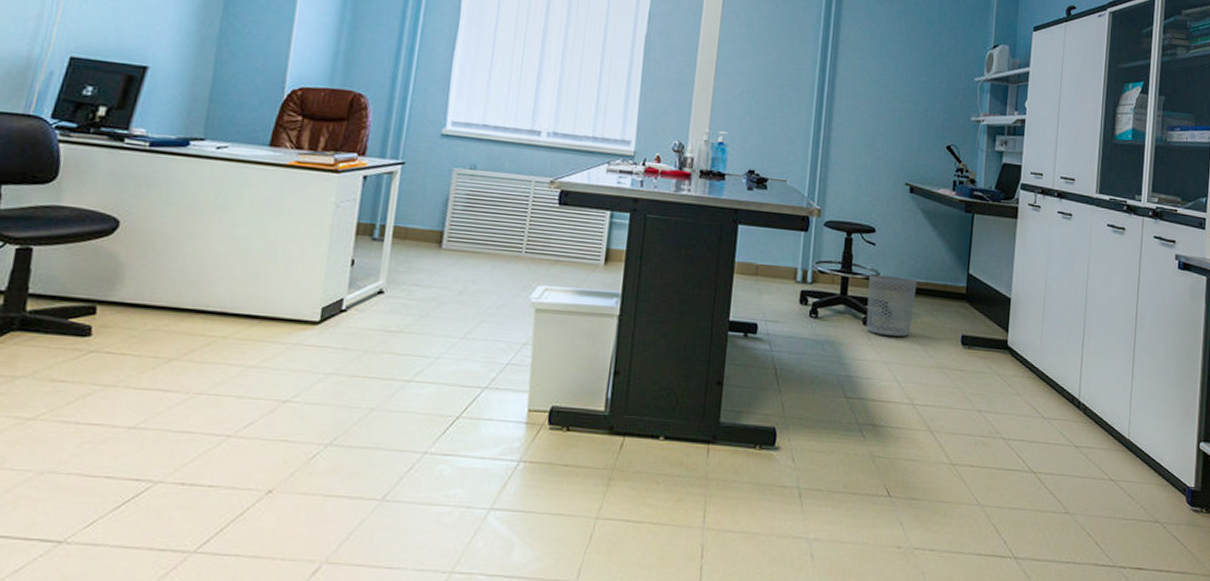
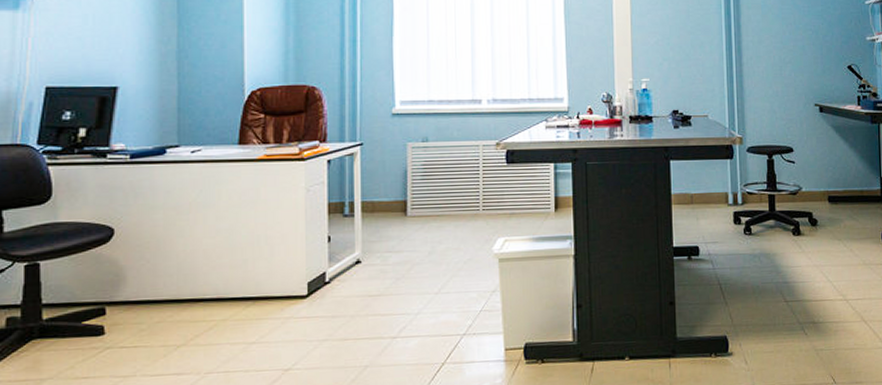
waste bin: present [866,274,917,337] -> none [793,188,837,242]

